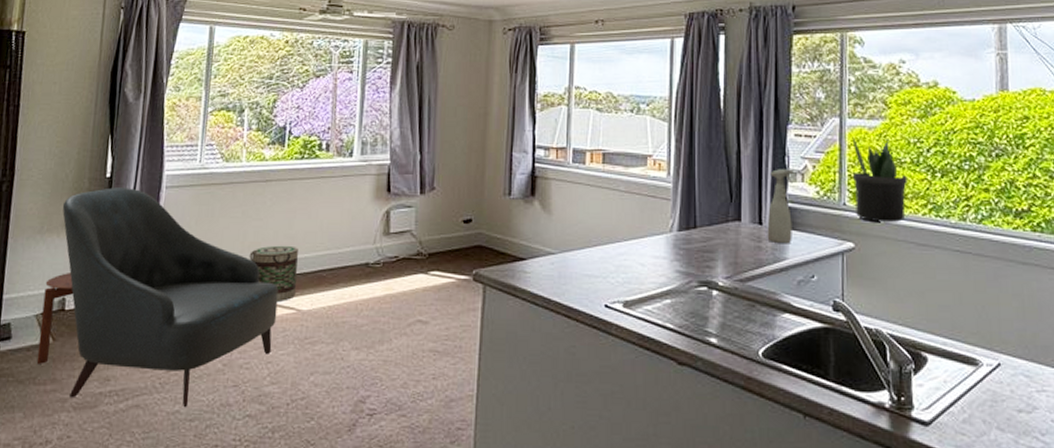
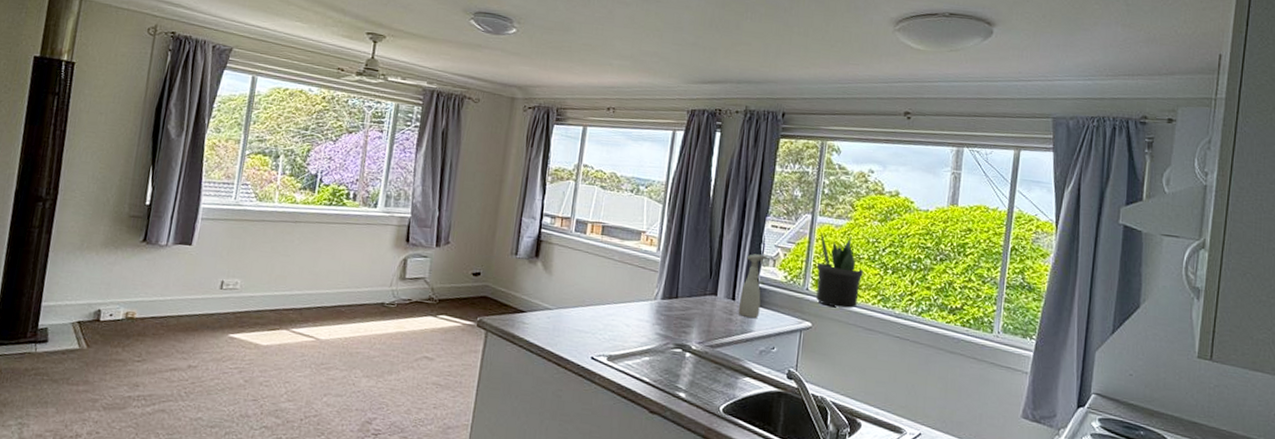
side table: present [36,273,74,364] -> none [70,287,109,367]
armchair: present [62,187,279,408] -> none [100,214,300,416]
basket: present [249,245,298,301] -> none [275,280,321,330]

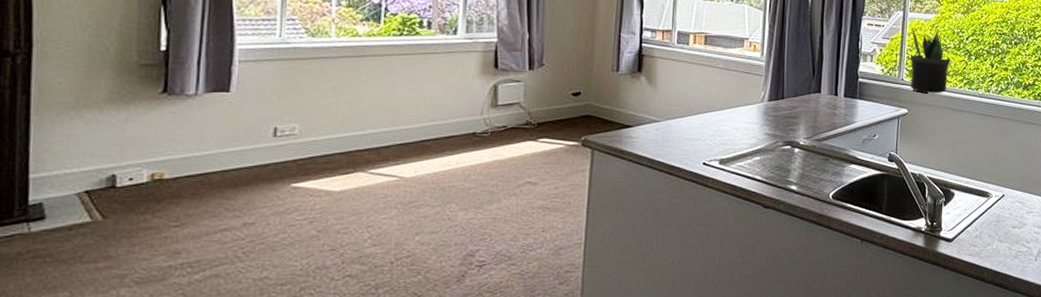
spray bottle: present [738,254,767,319] -> none [841,51,865,111]

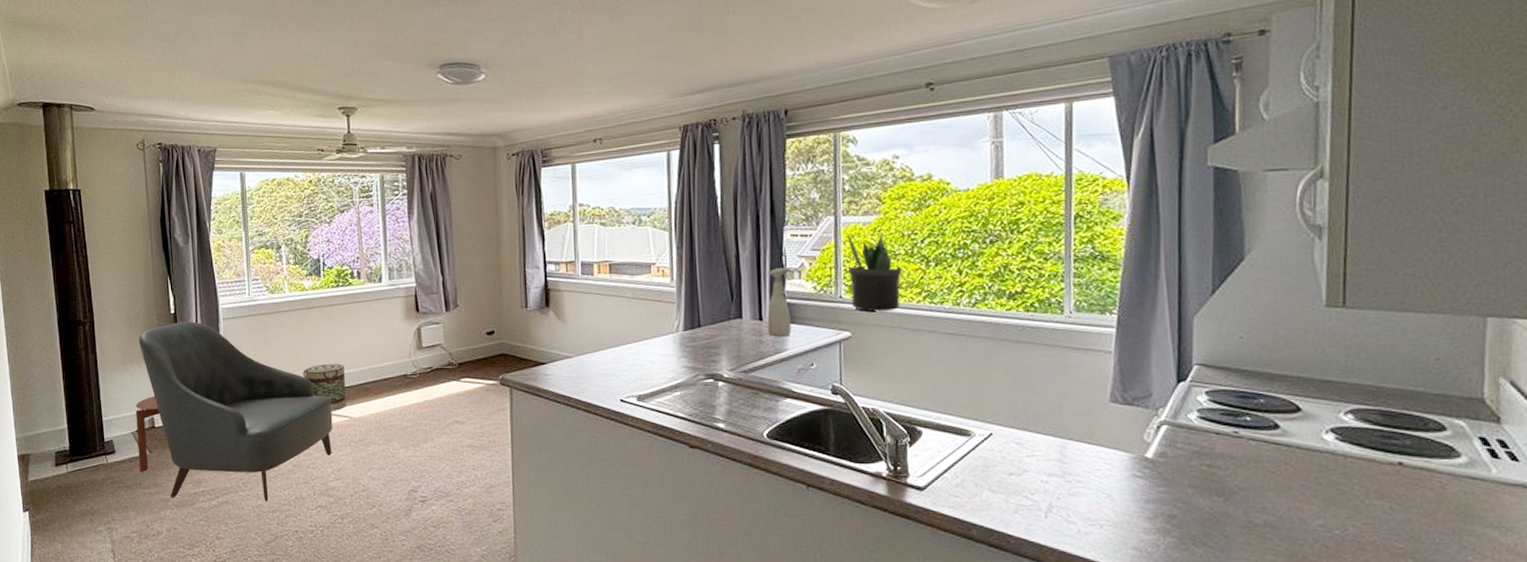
side table: none [82,149,127,243] -> present [135,396,160,472]
armchair: none [103,61,378,274] -> present [138,321,333,502]
basket: none [343,118,399,170] -> present [303,363,346,411]
spray bottle: none [841,51,865,111] -> present [767,268,792,337]

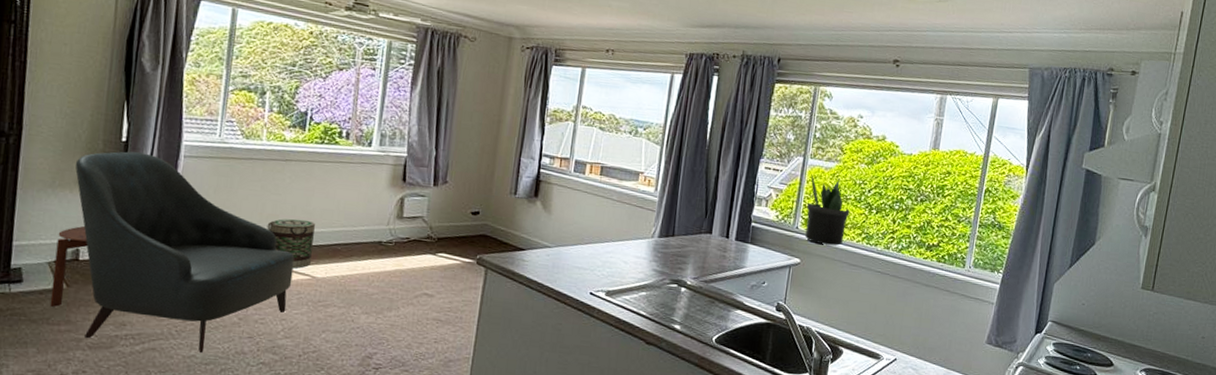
spray bottle: present [767,268,792,337] -> none [731,194,760,256]

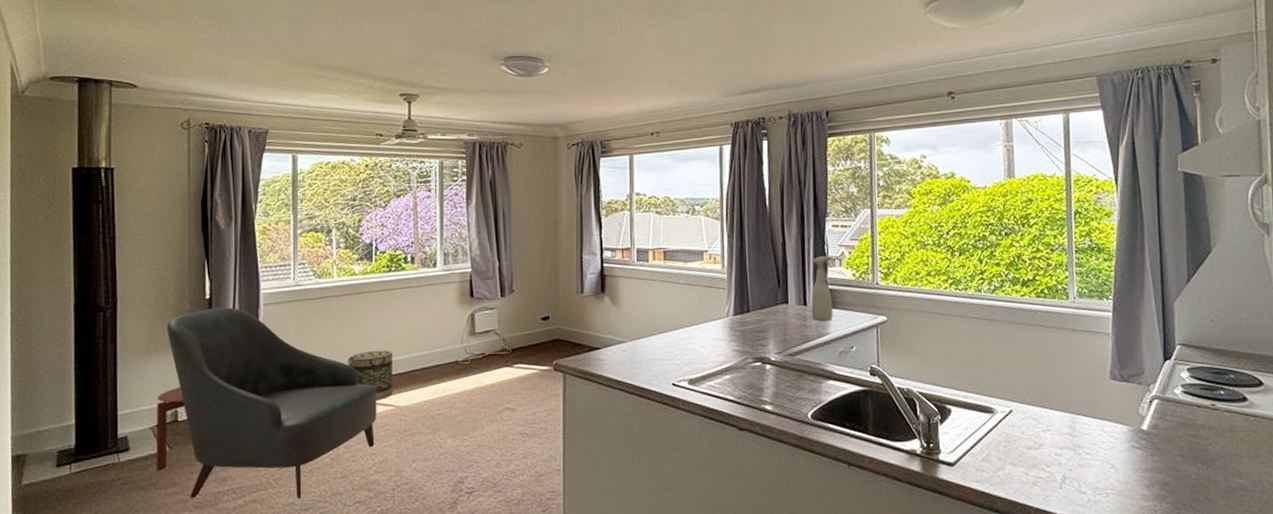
spray bottle: none [731,194,760,256] -> present [811,256,833,321]
planter: present [805,173,850,247] -> none [882,224,931,298]

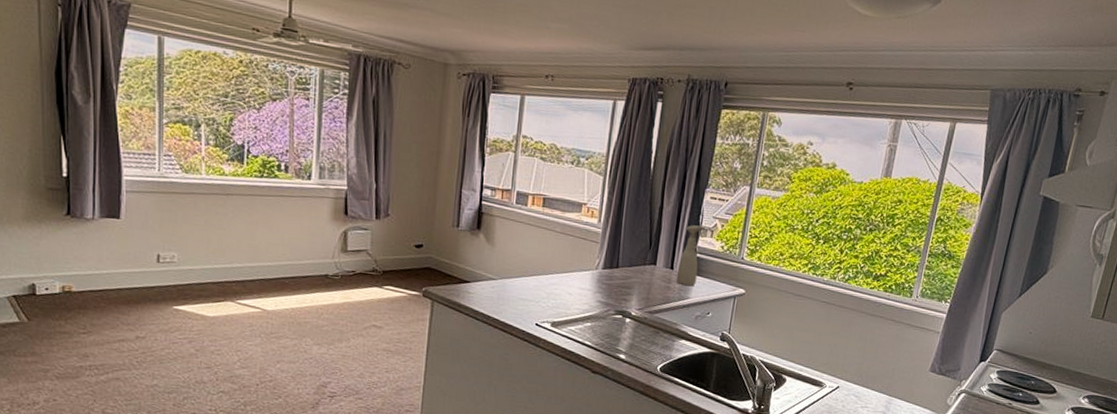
side table: present [156,387,185,471] -> none [13,262,43,340]
armchair: present [166,307,377,500] -> none [20,187,244,383]
basket: present [347,350,393,400] -> none [214,253,261,302]

